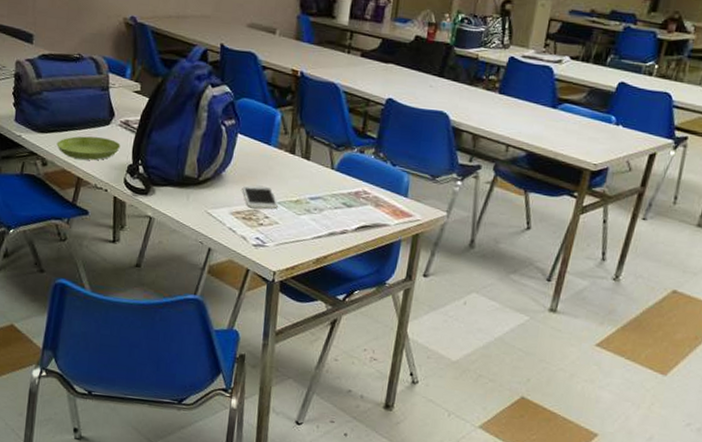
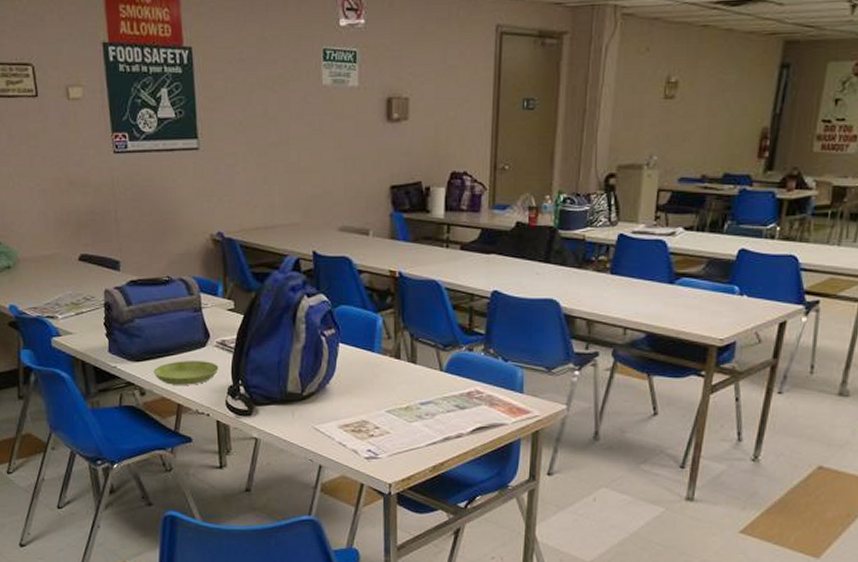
smartphone: present [242,185,278,209] -> none [348,395,387,420]

